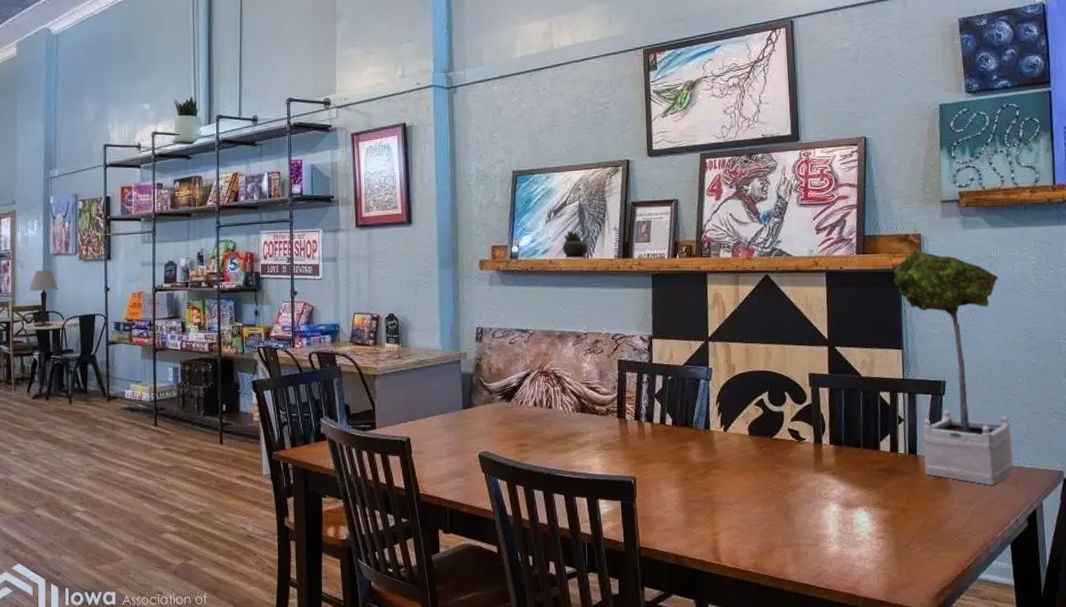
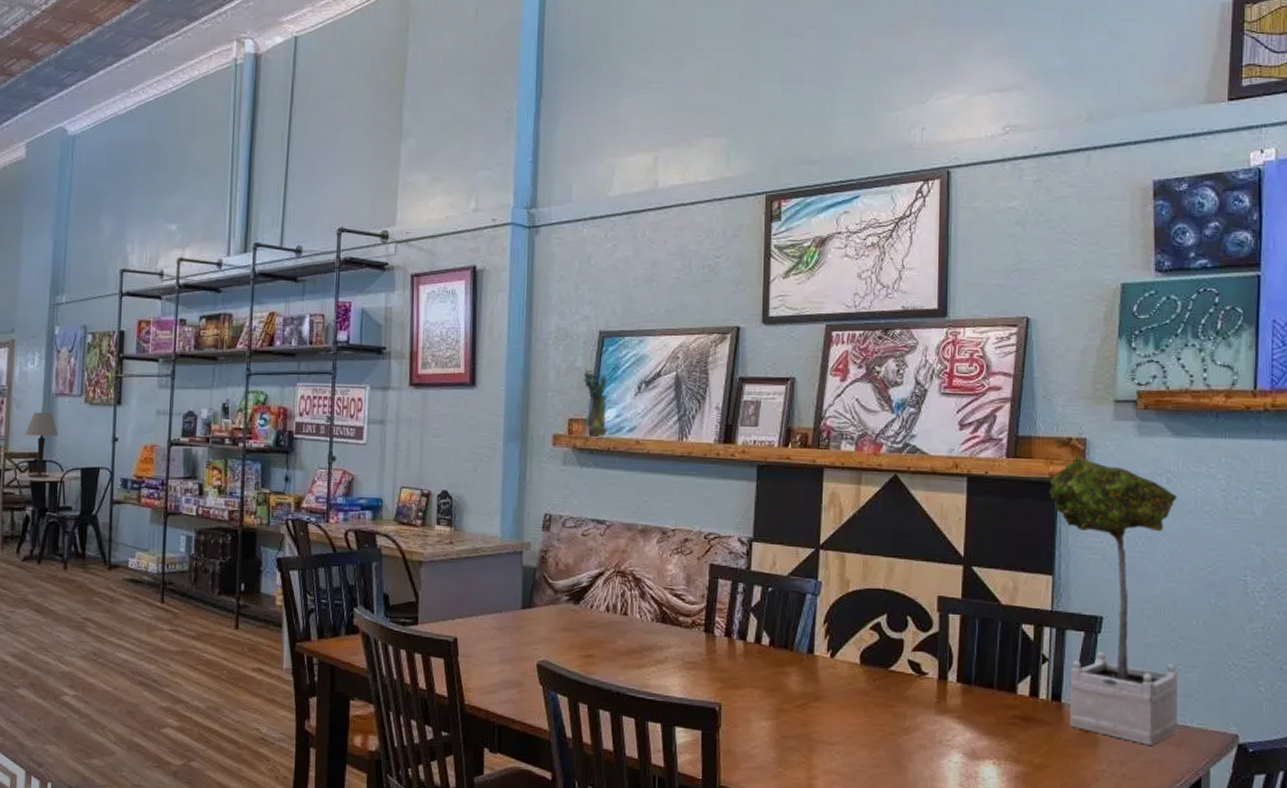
planter: present [171,96,202,146] -> none [199,218,237,277]
vase: none [502,204,527,260] -> present [583,369,610,437]
succulent plant: present [563,229,588,259] -> none [653,405,683,441]

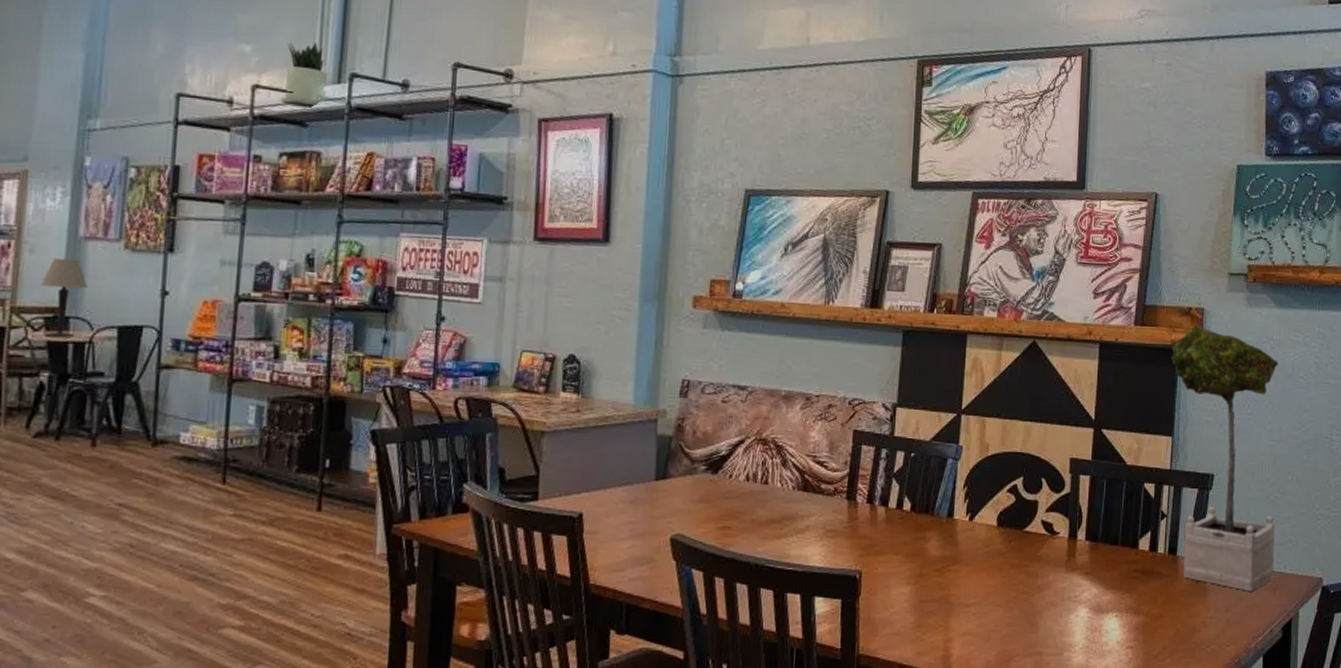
planter: none [199,218,237,277] -> present [280,42,328,109]
vase: present [583,369,610,437] -> none [727,228,754,299]

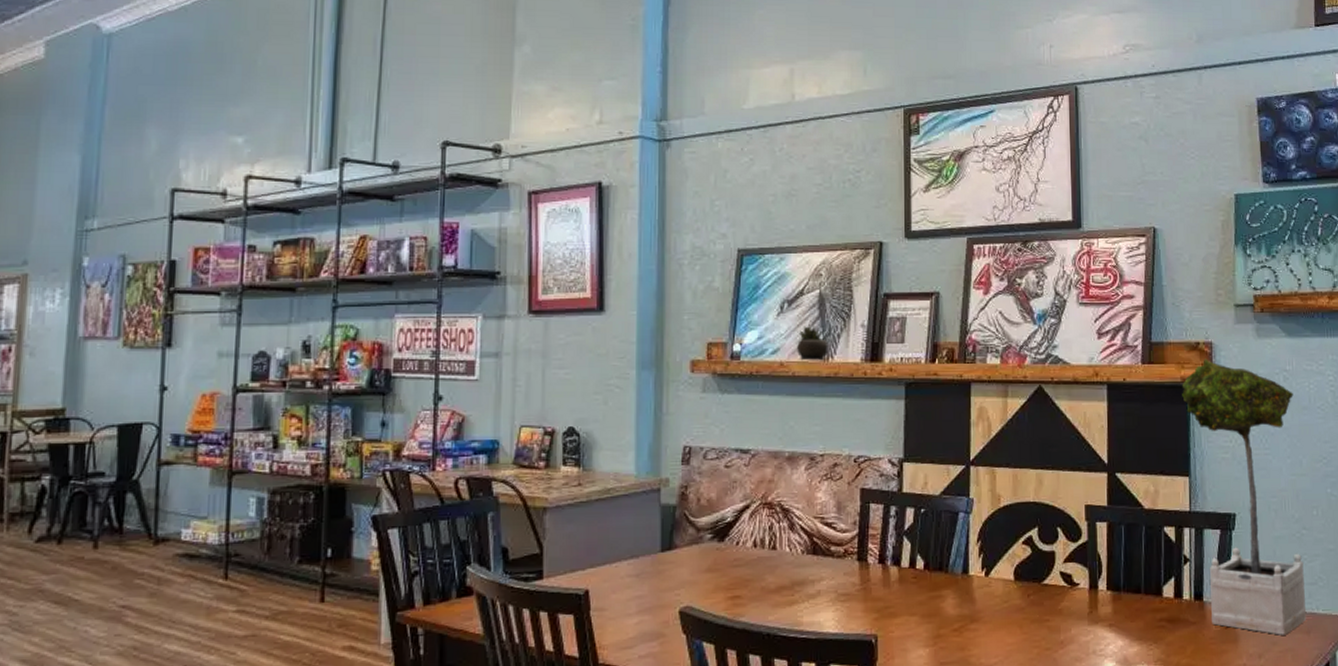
table lamp: present [40,258,88,337] -> none [40,359,88,439]
planter: present [280,42,328,109] -> none [273,129,320,196]
succulent plant: none [798,268,830,305] -> present [797,325,828,361]

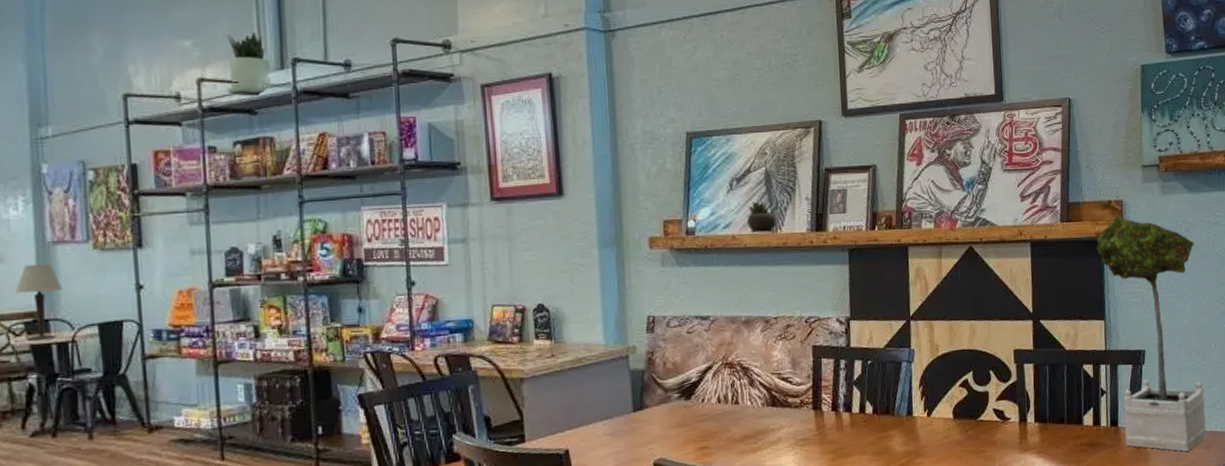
table lamp: none [40,359,88,439] -> present [15,263,63,340]
planter: none [273,129,320,196] -> present [226,31,273,97]

